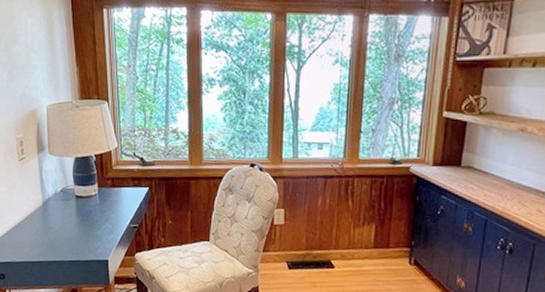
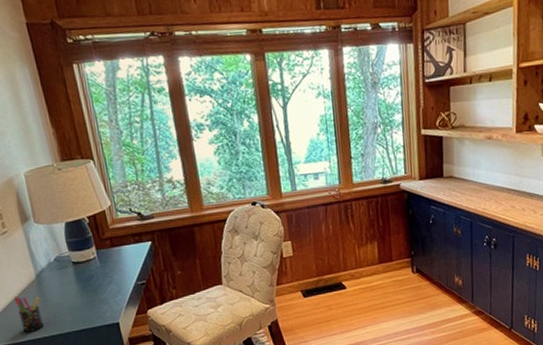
pen holder: none [21,219,43,254] -> present [13,297,44,332]

